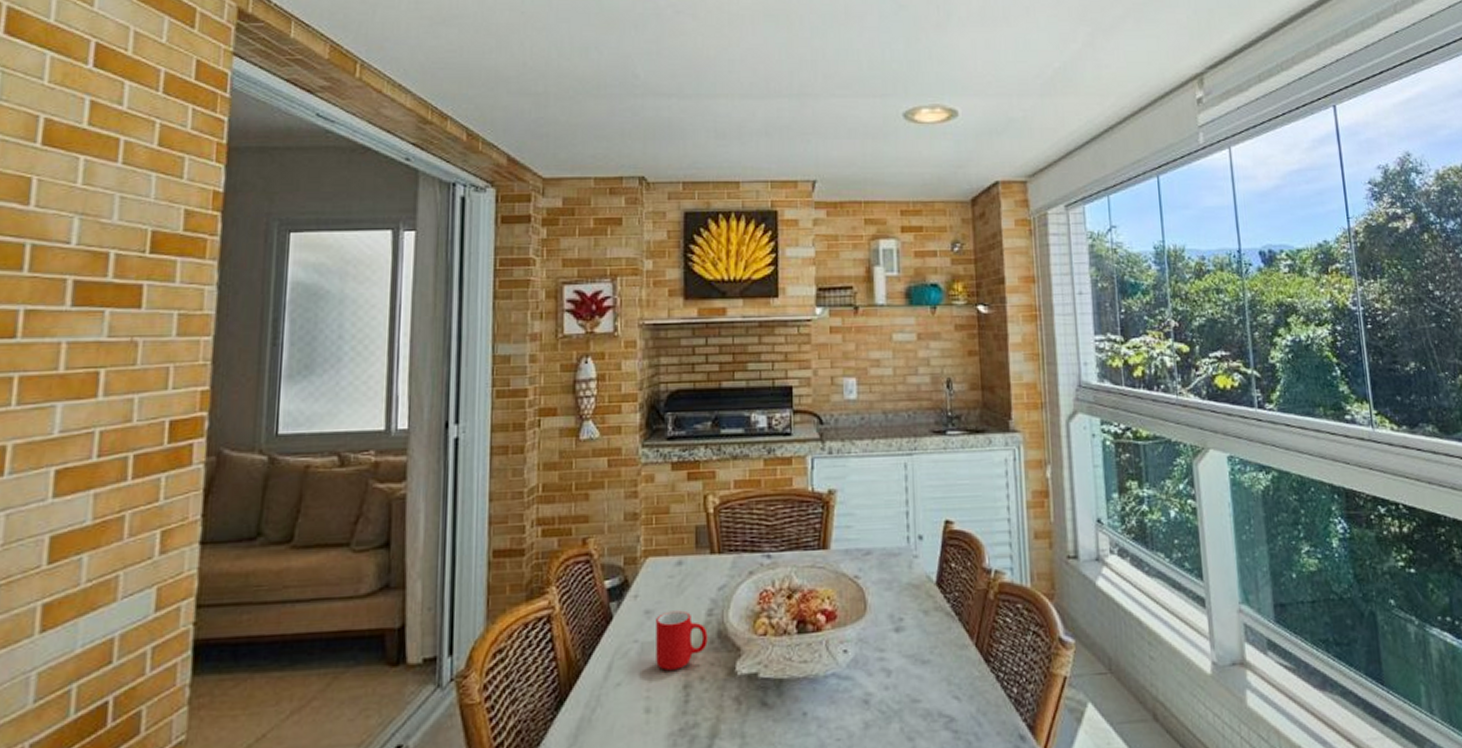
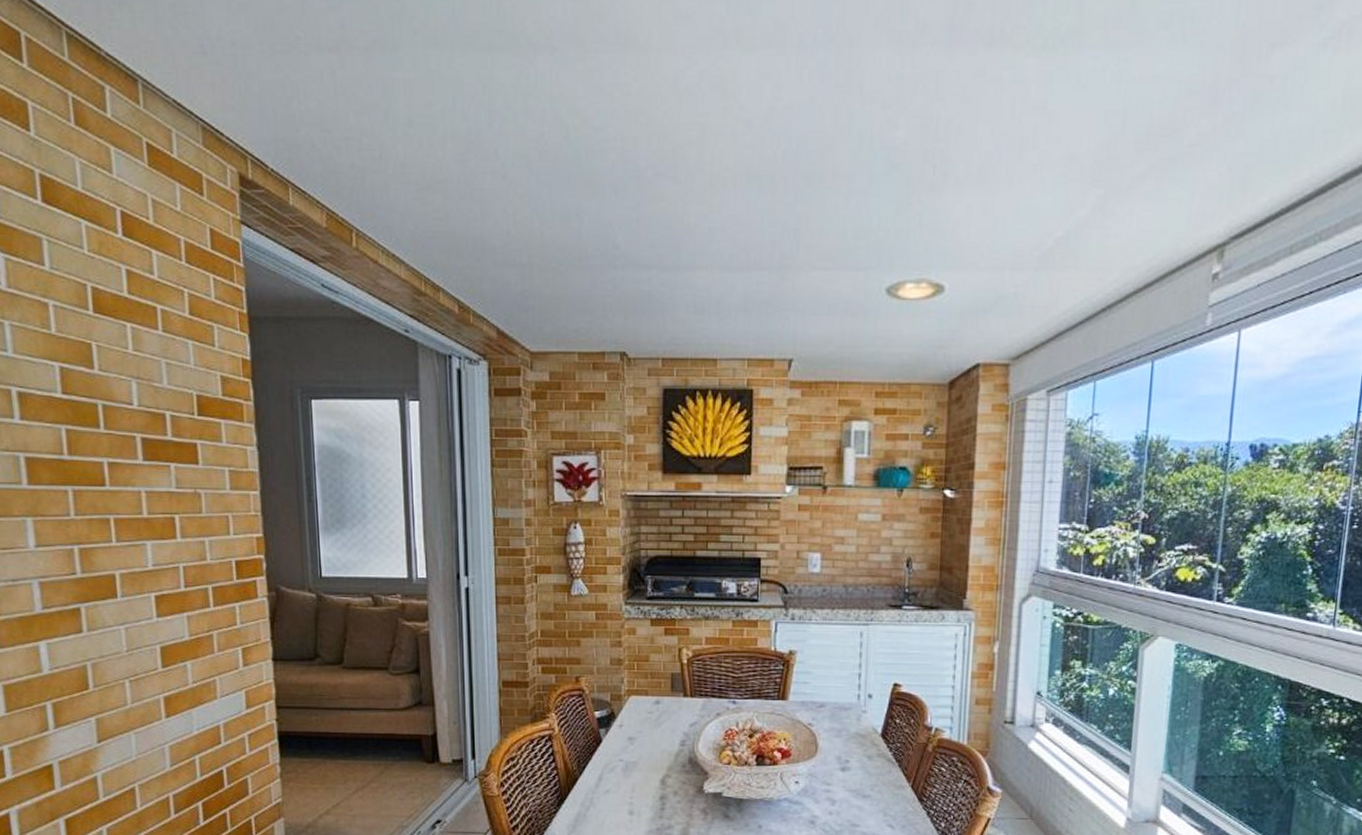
cup: present [656,610,708,671] -> none [638,739,681,785]

